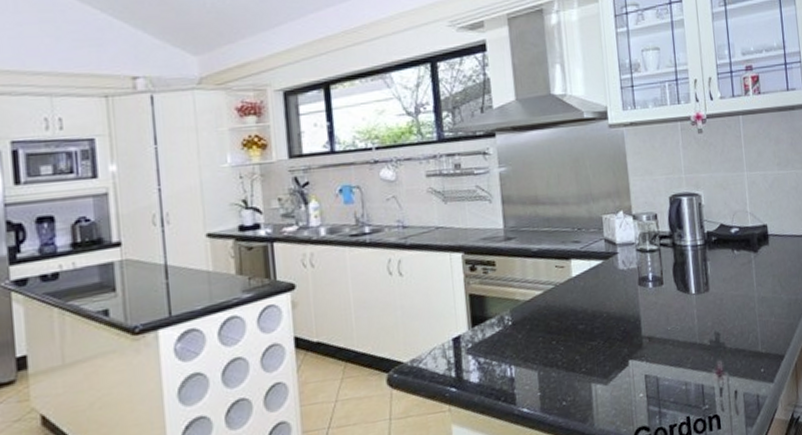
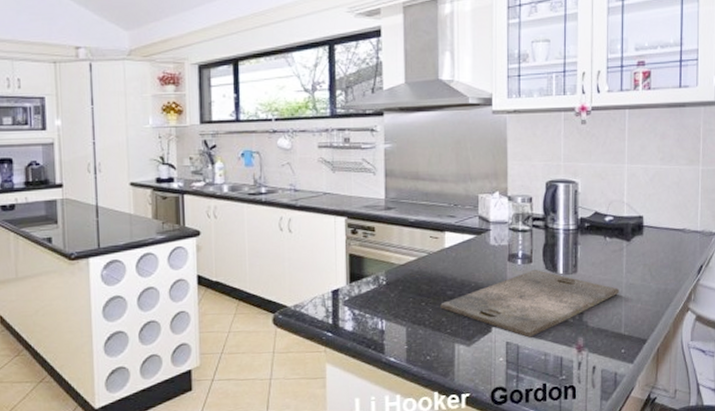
cutting board: none [572,291,752,368] -> present [440,269,619,338]

